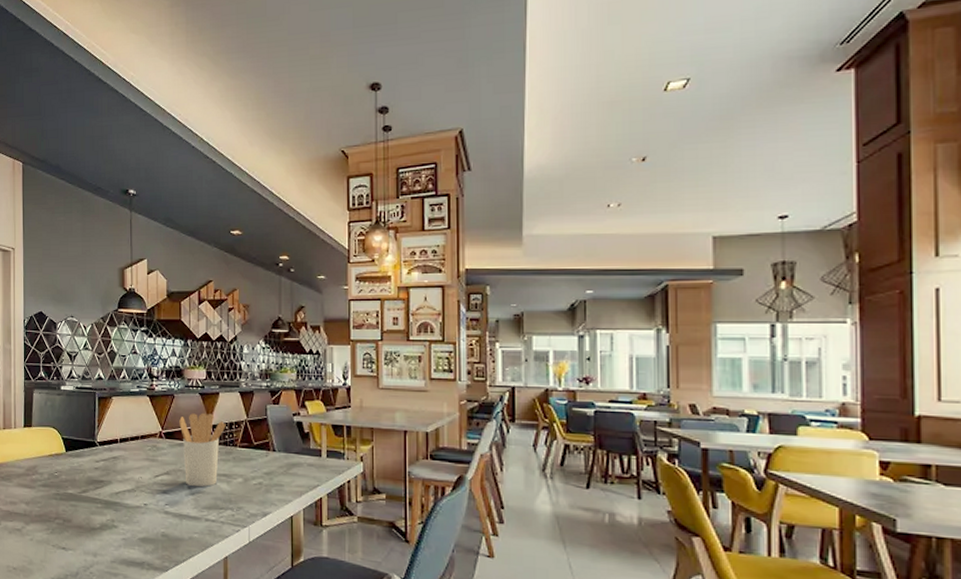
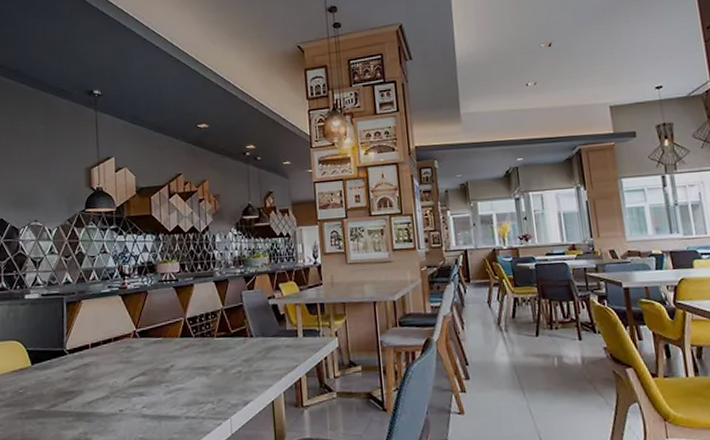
utensil holder: present [179,412,226,487] -> none [154,305,202,384]

